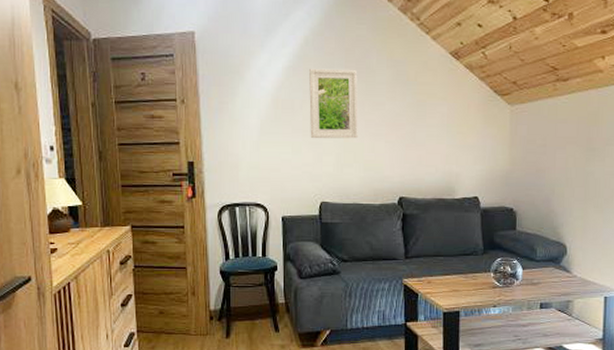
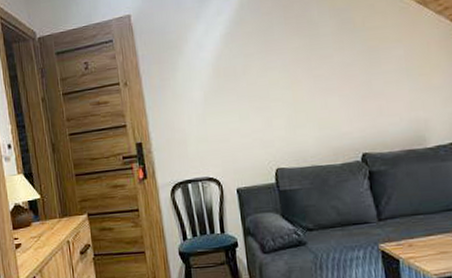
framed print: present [309,68,358,139] -> none [248,25,308,102]

